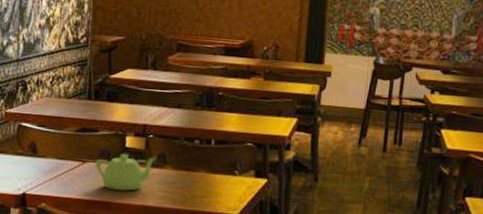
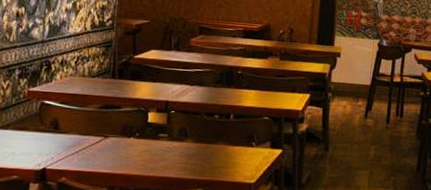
teapot: present [95,154,156,192] -> none [117,129,177,164]

